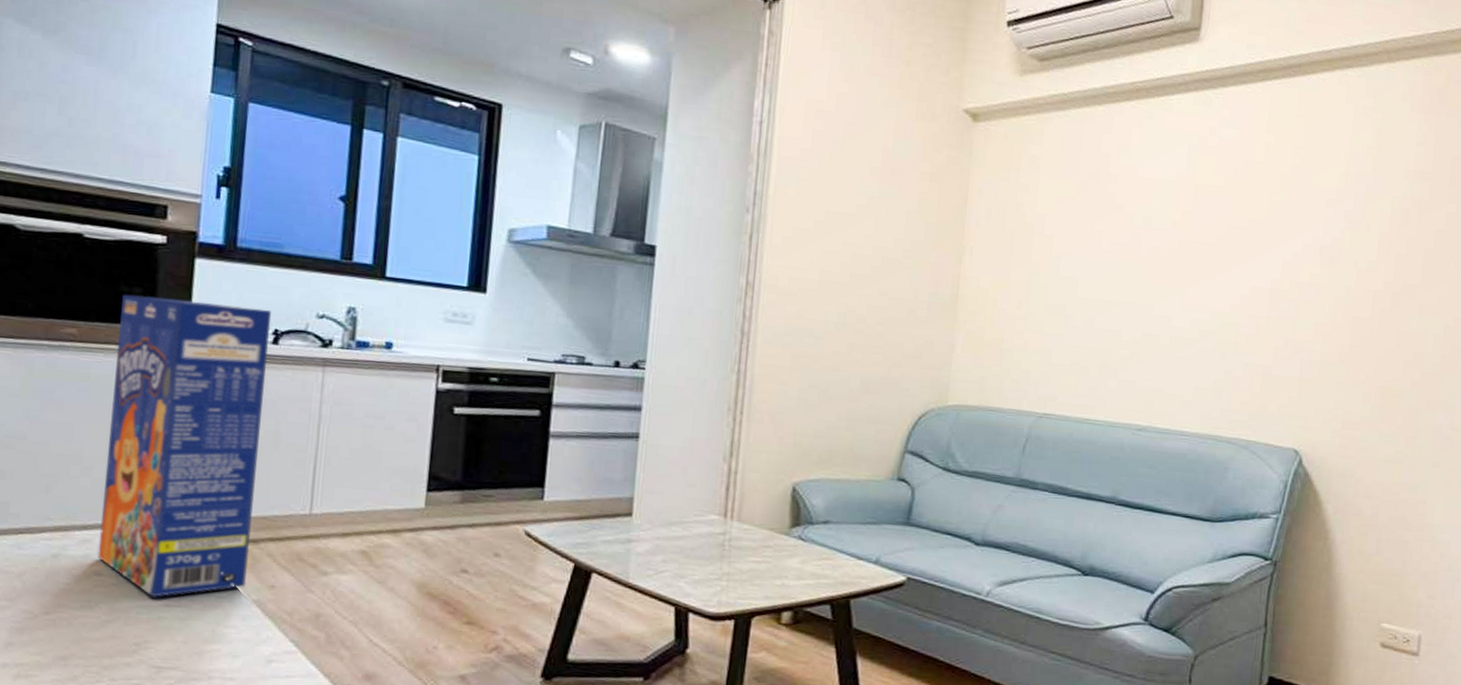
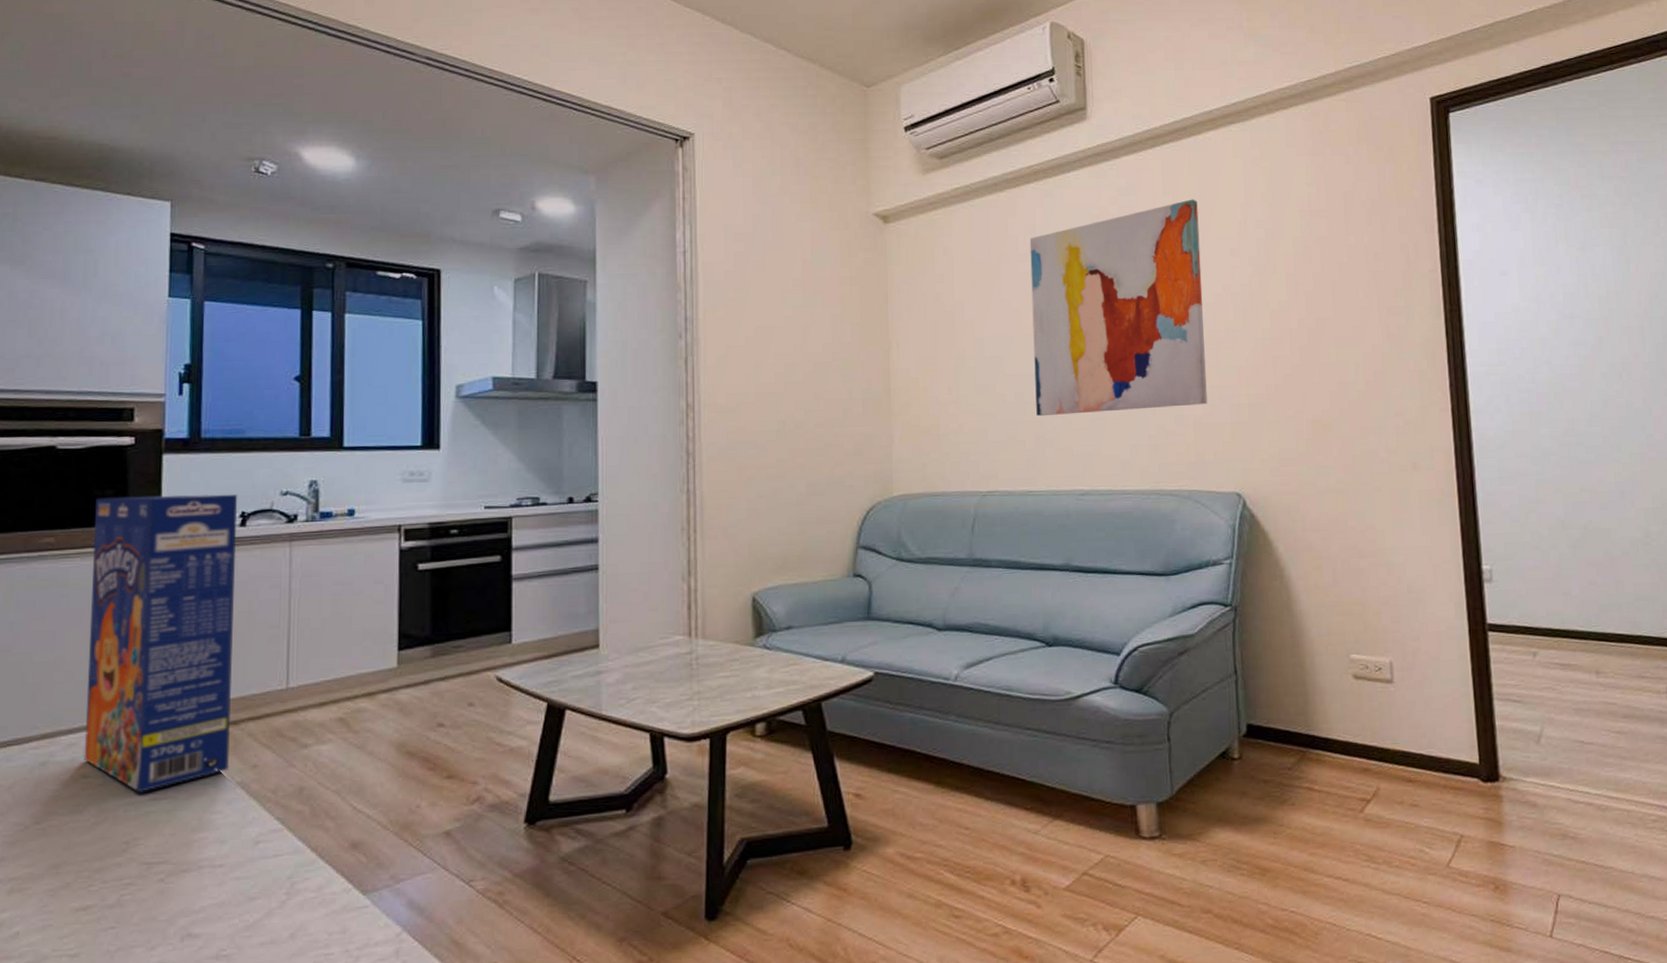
wall art: none [1104,141,1301,356] -> present [1029,199,1207,417]

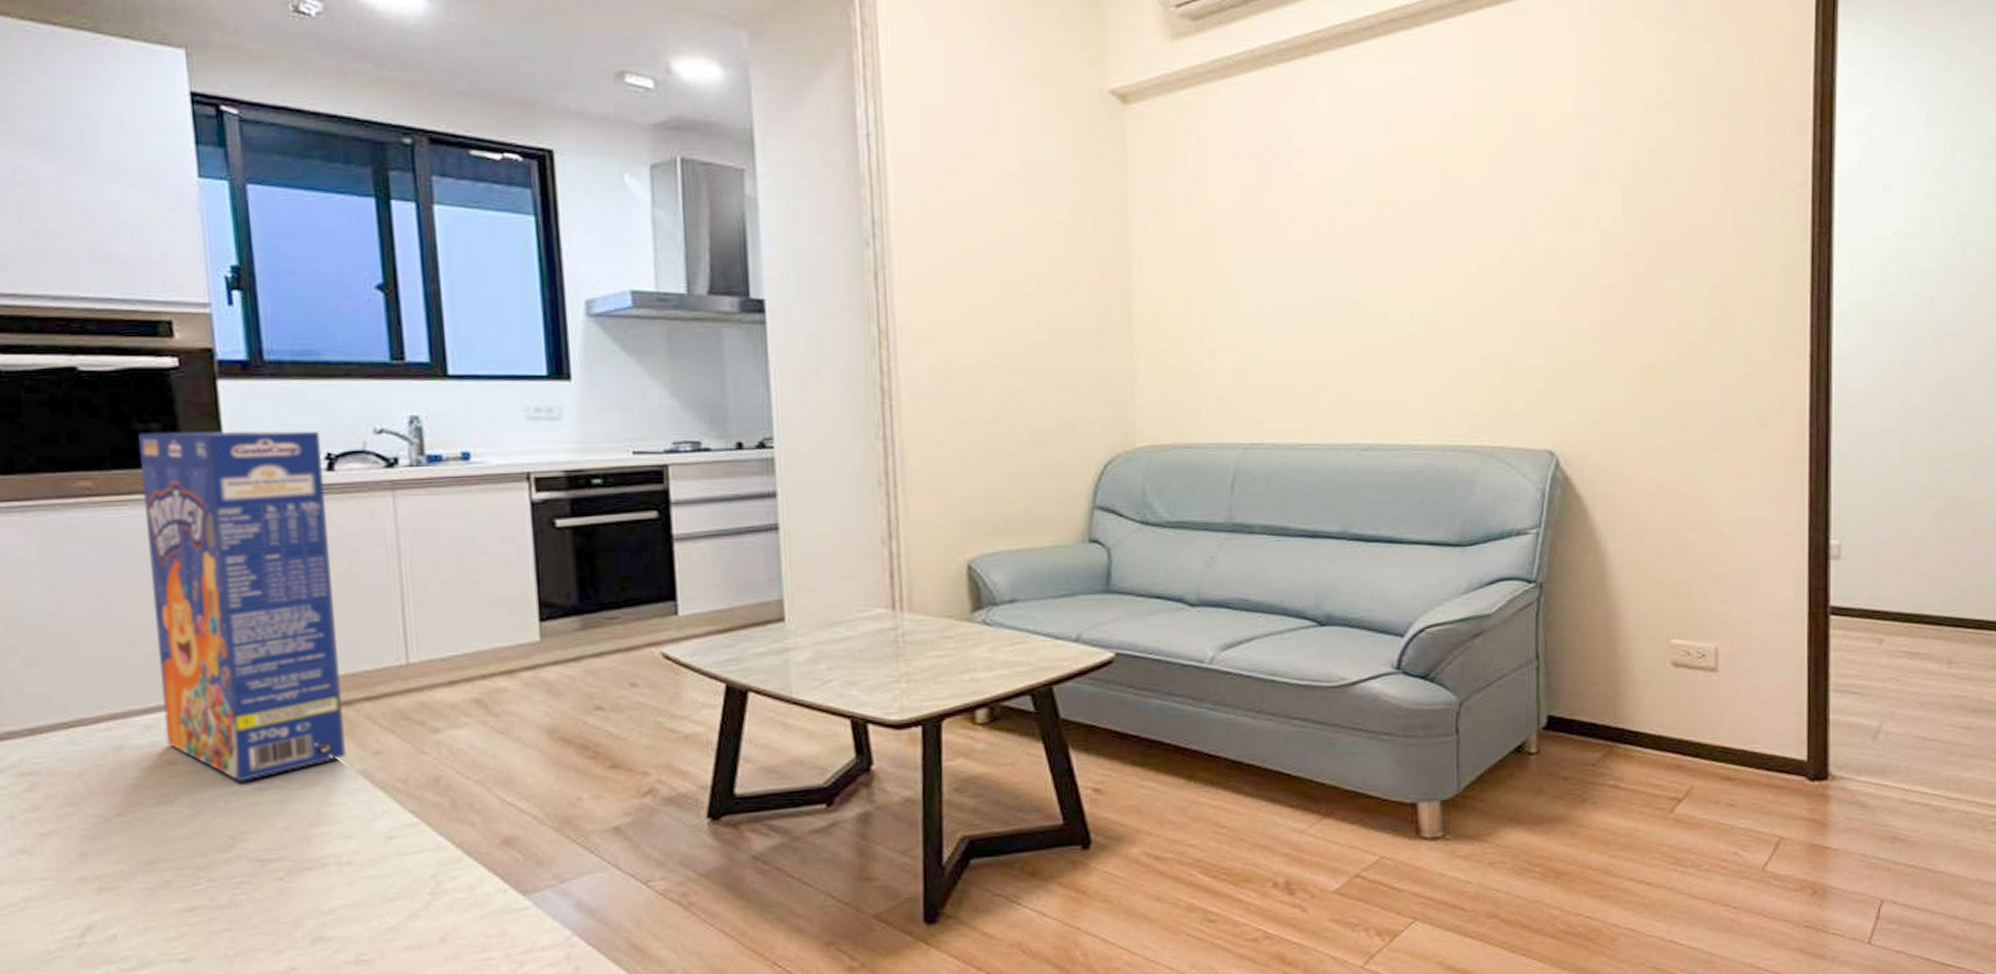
wall art: present [1029,199,1207,417] -> none [1306,83,1519,354]

